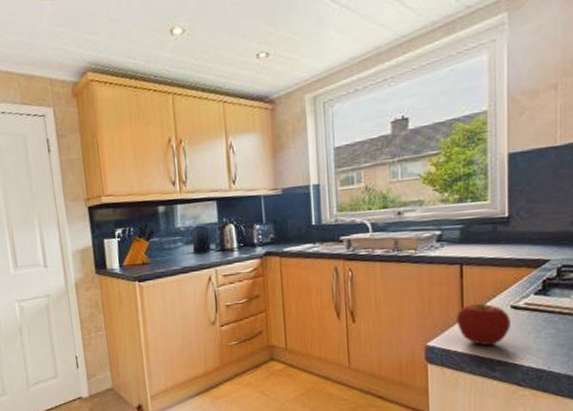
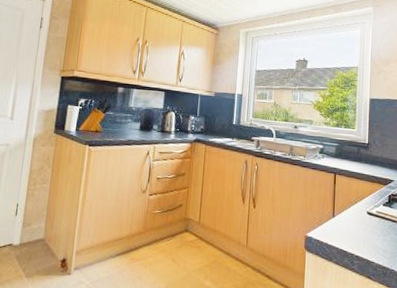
apple: present [456,303,510,345] -> none [328,206,366,242]

